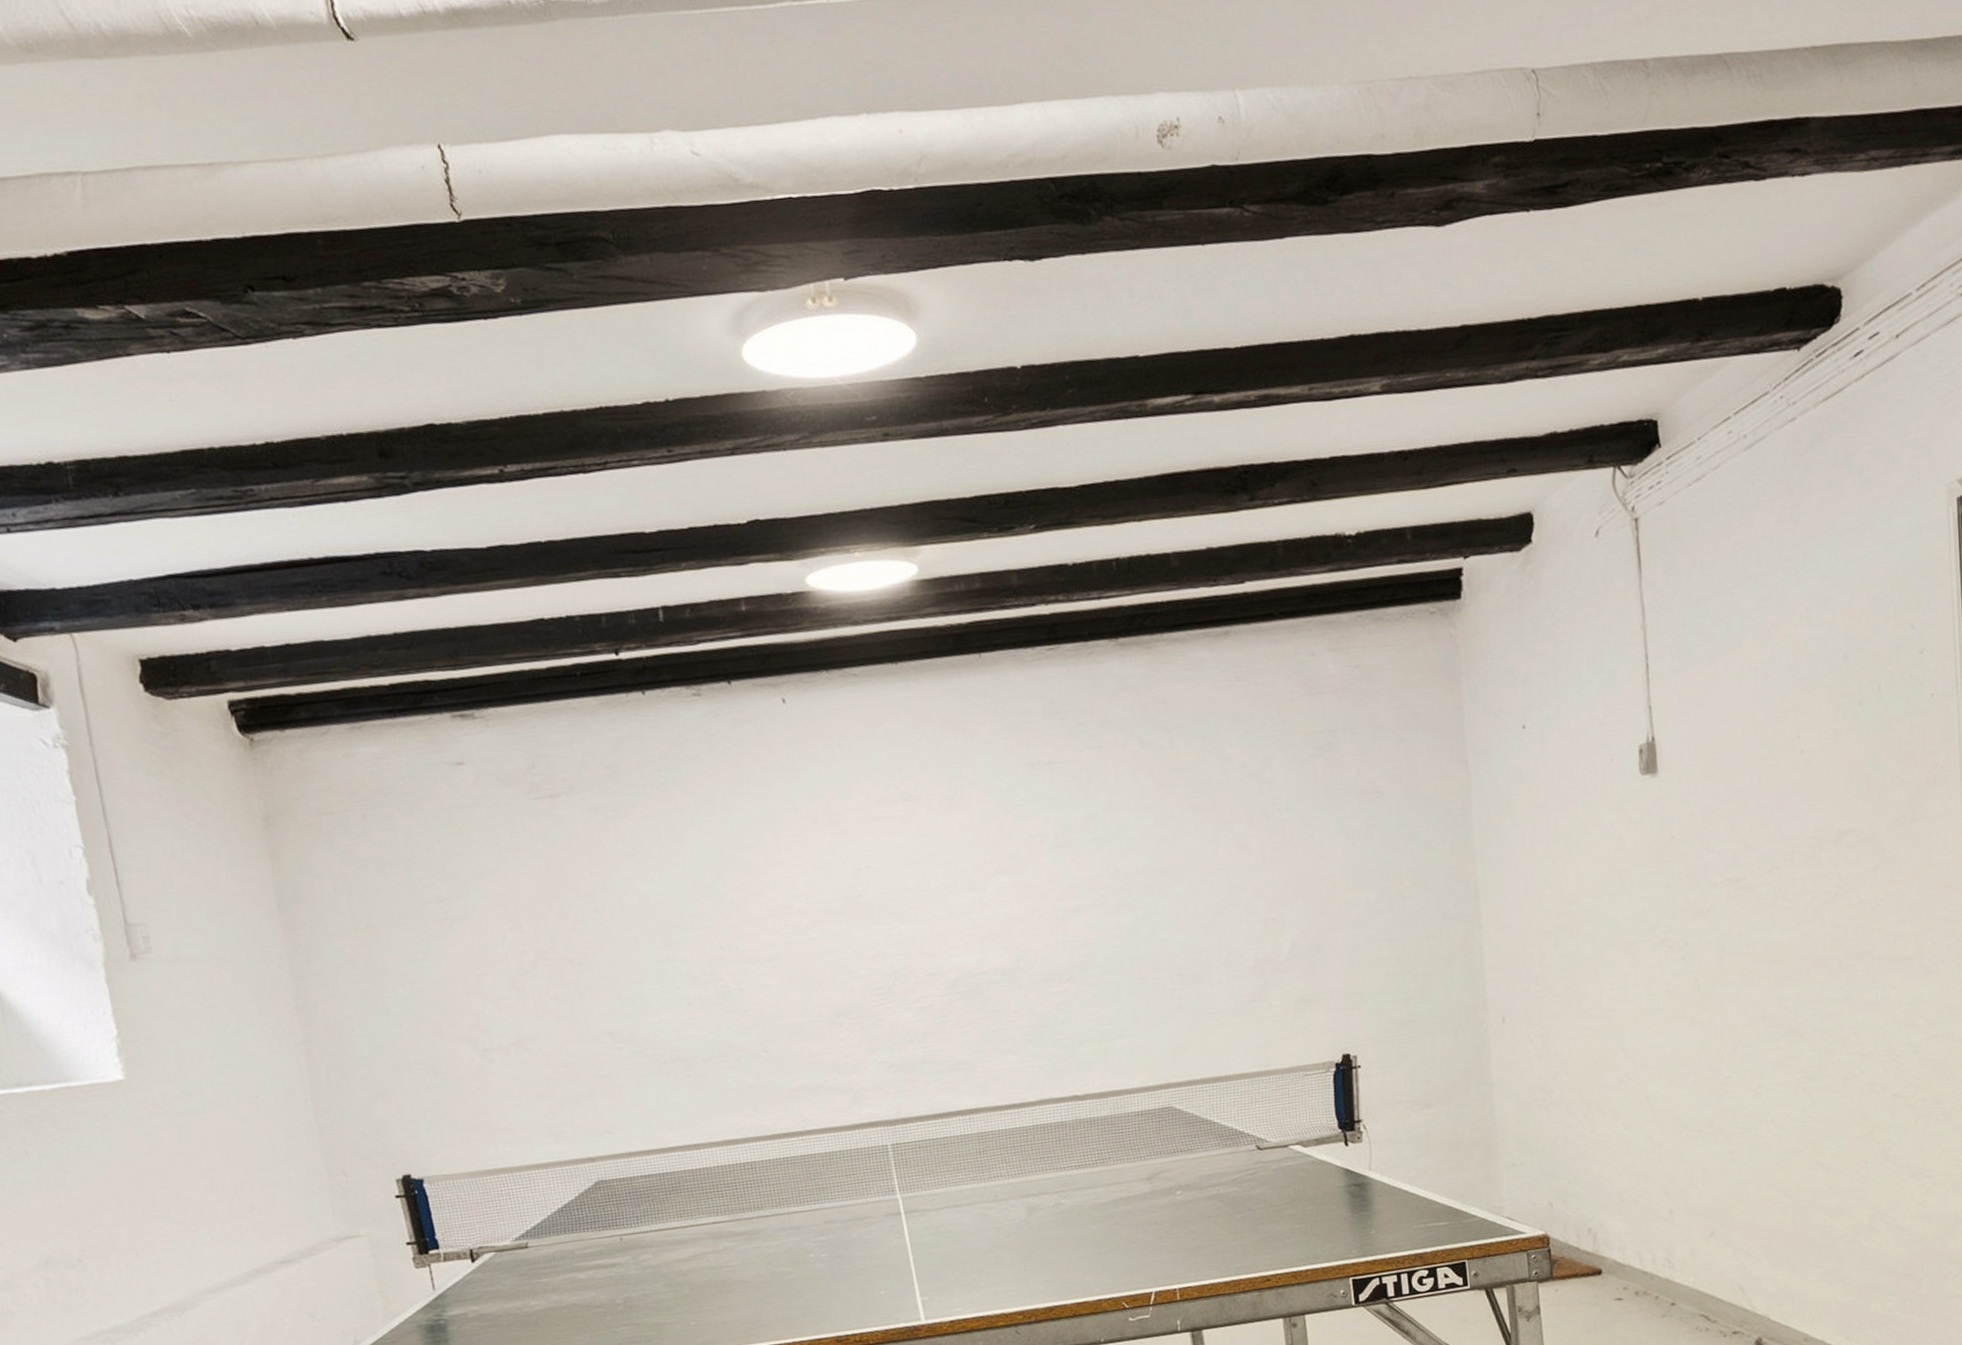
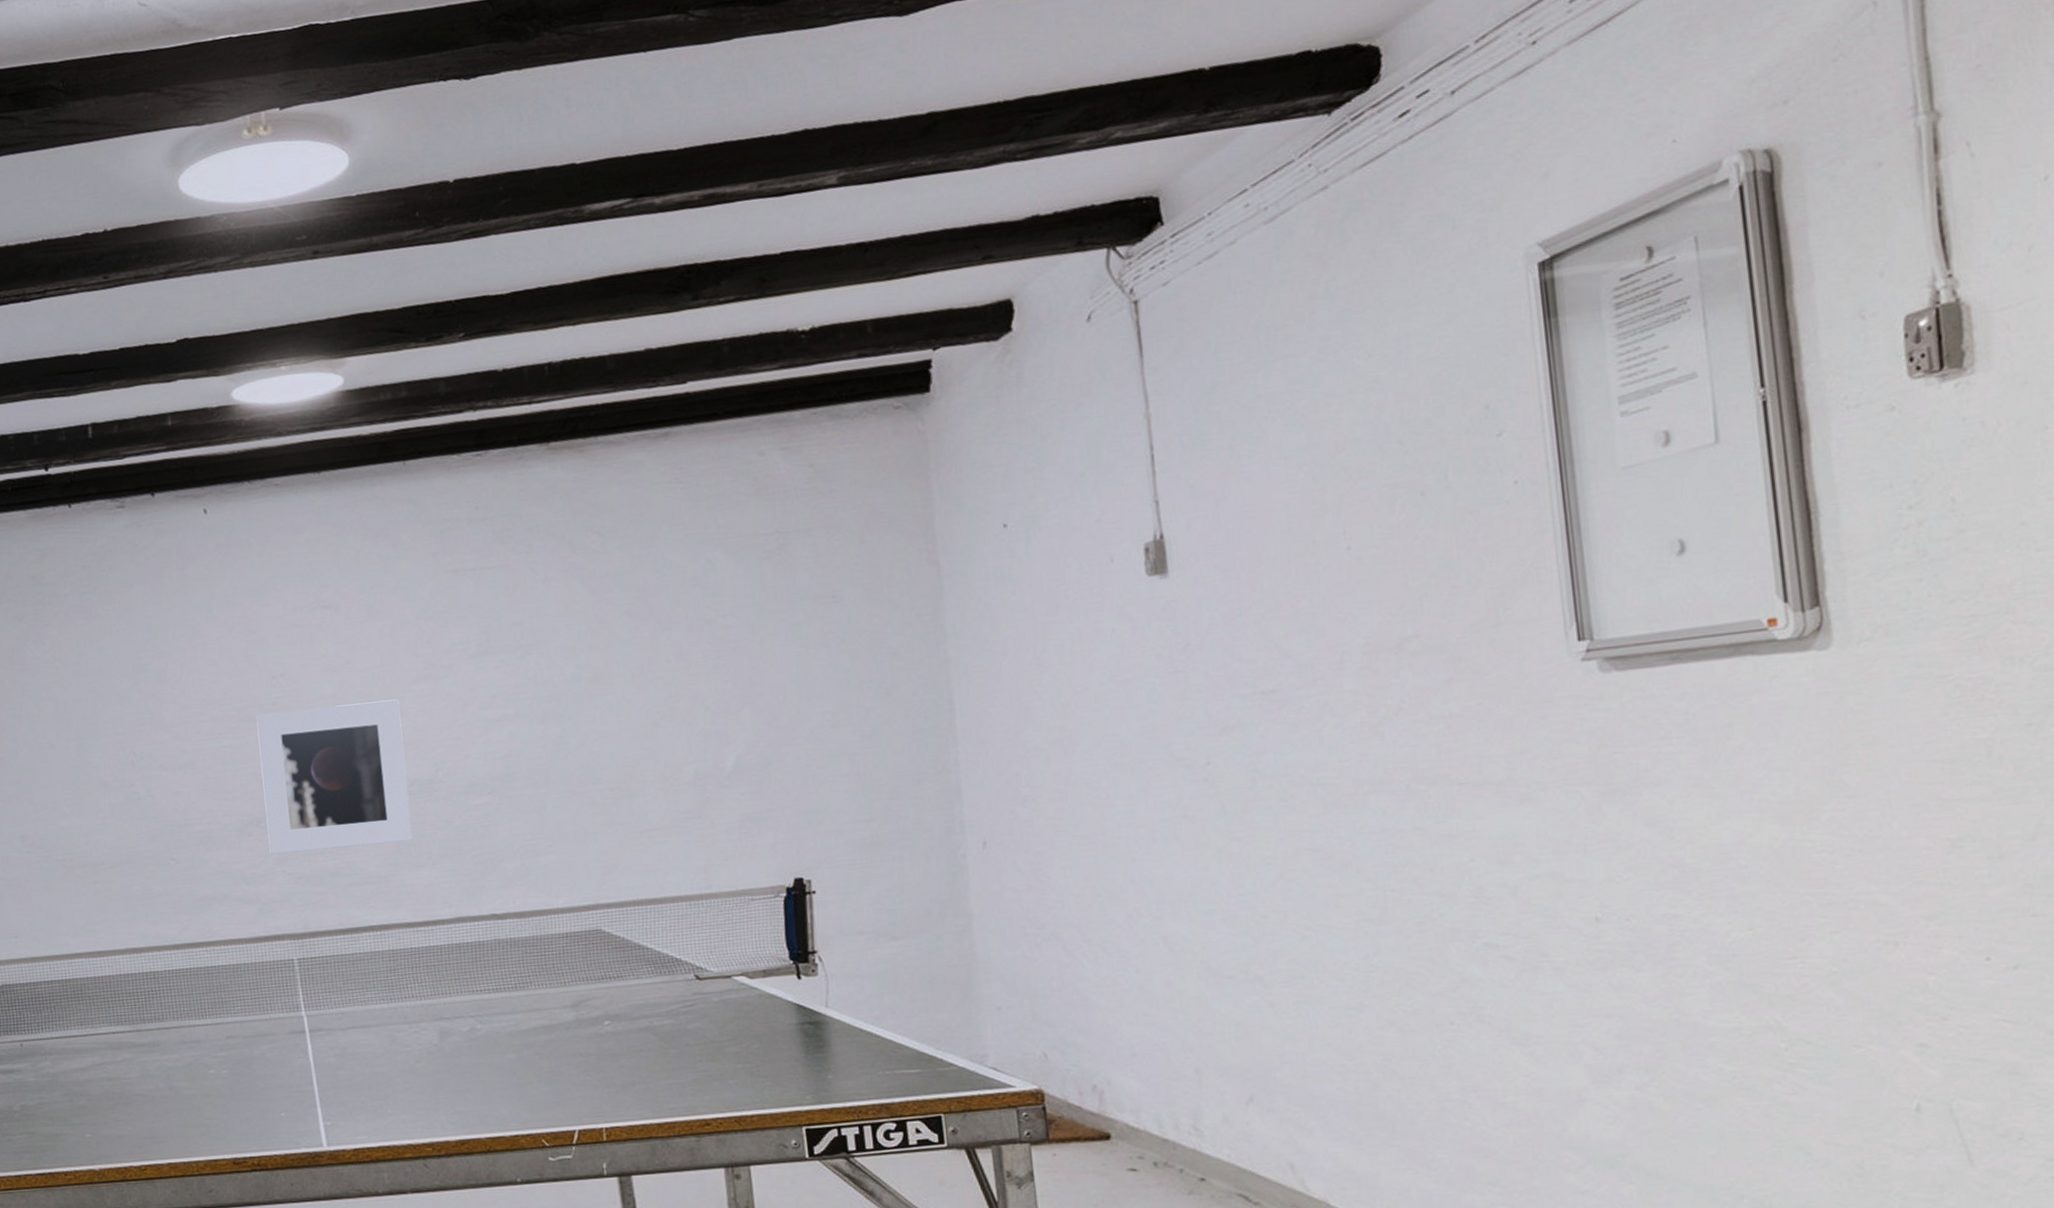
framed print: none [842,891,998,1044] -> present [256,699,413,854]

